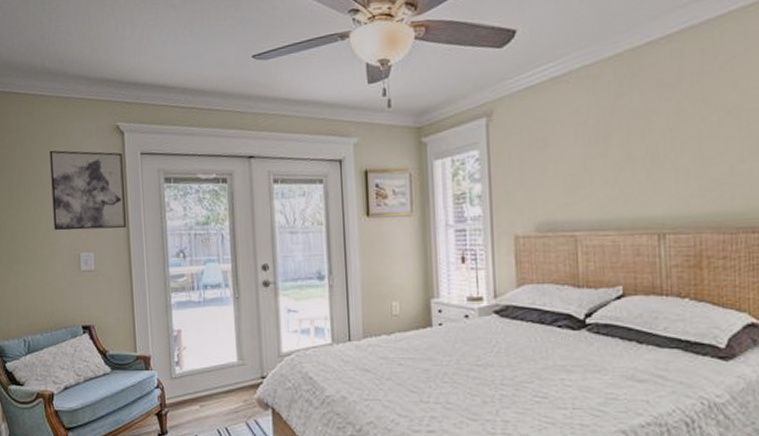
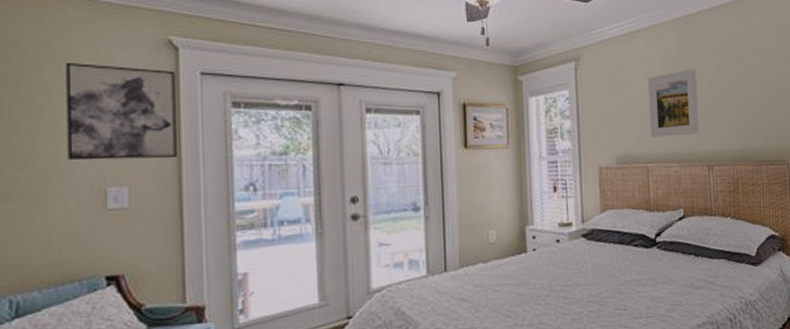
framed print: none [576,115,647,201] -> present [647,69,700,137]

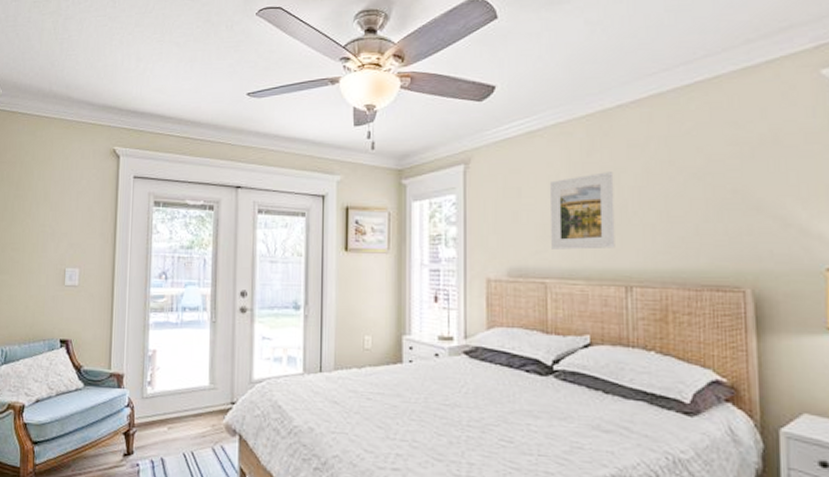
wall art: present [66,62,177,161] -> none [43,168,116,246]

